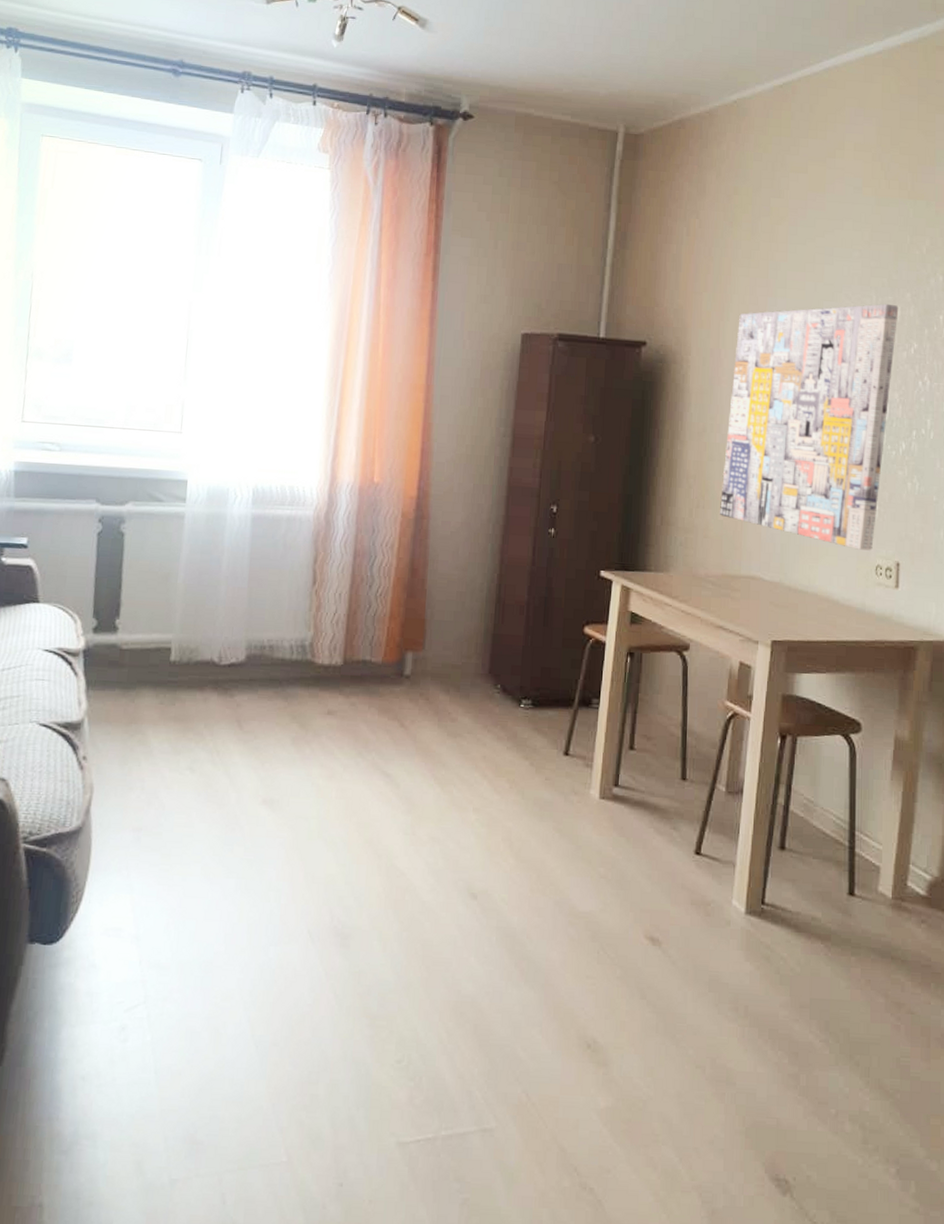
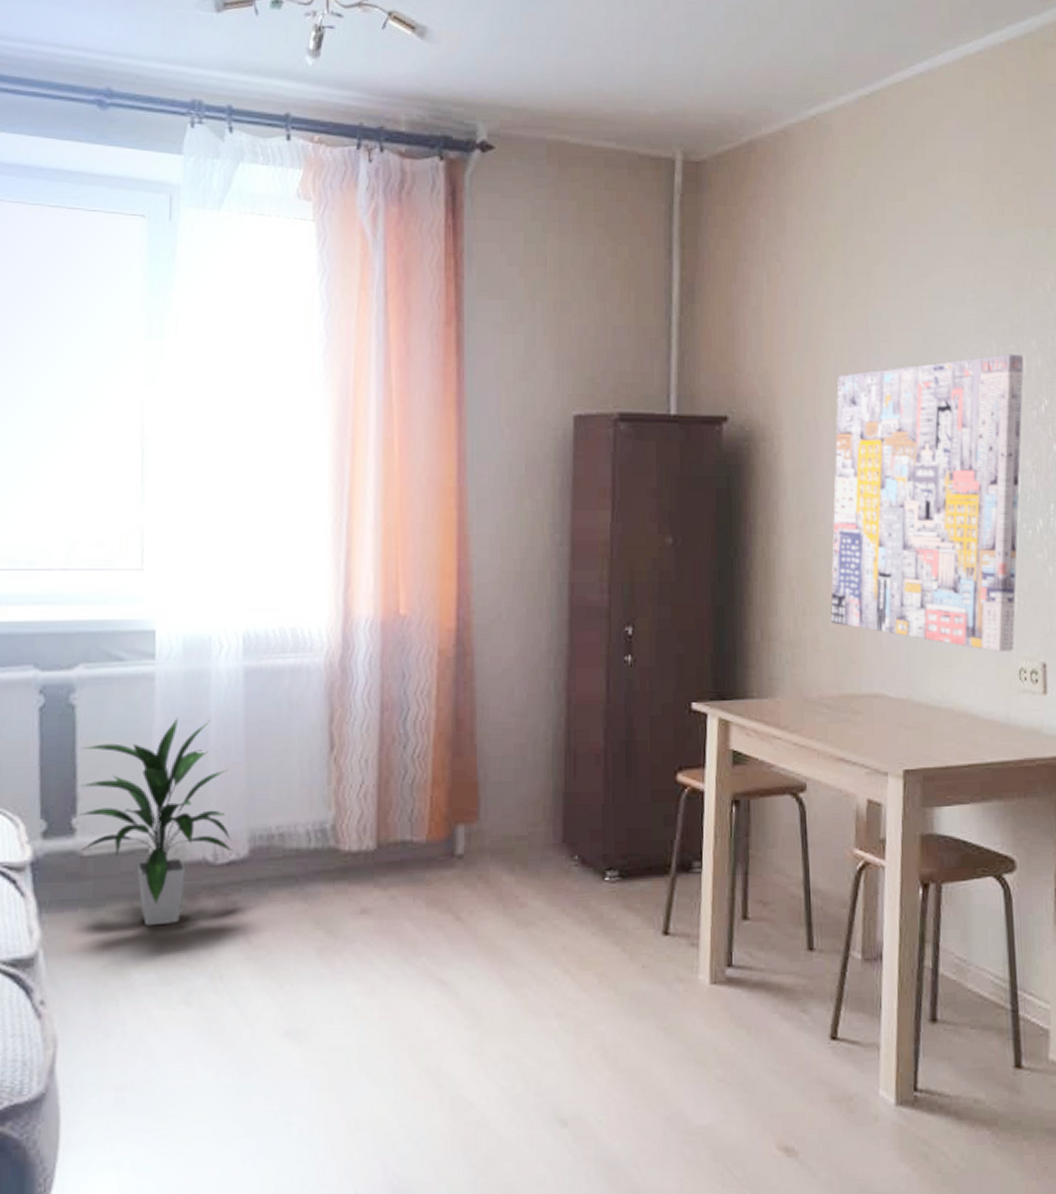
indoor plant: none [121,549,234,708] -> present [78,718,233,927]

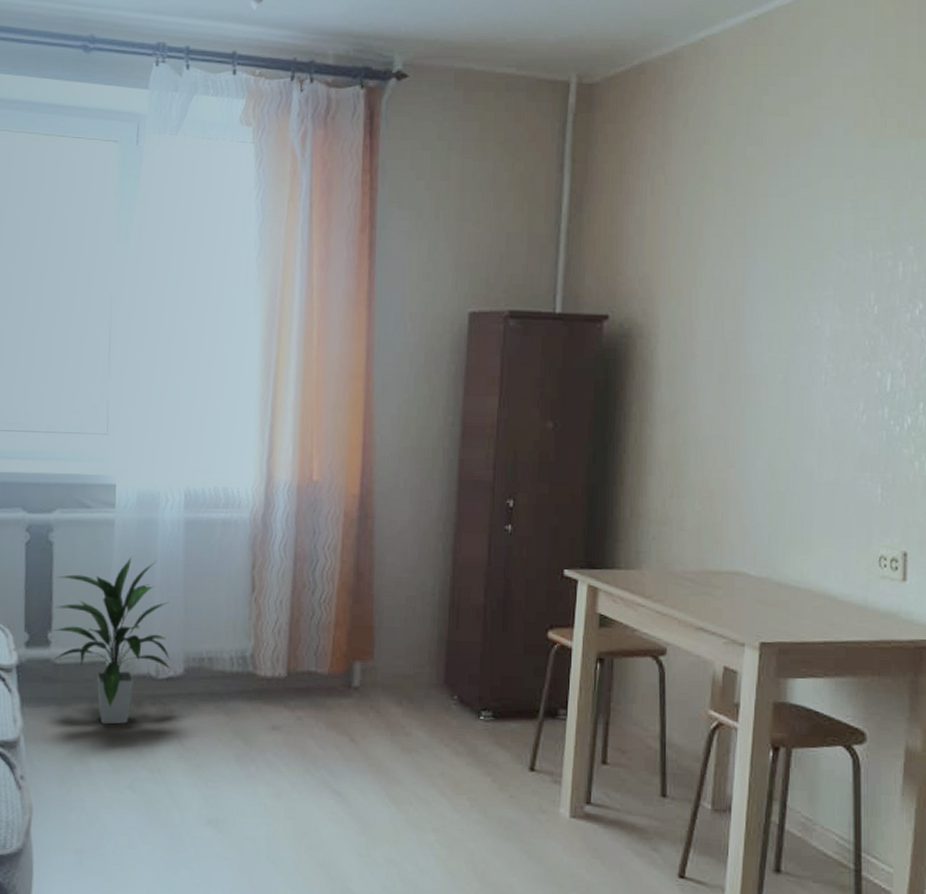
wall art: present [830,353,1024,652] -> none [697,259,900,540]

